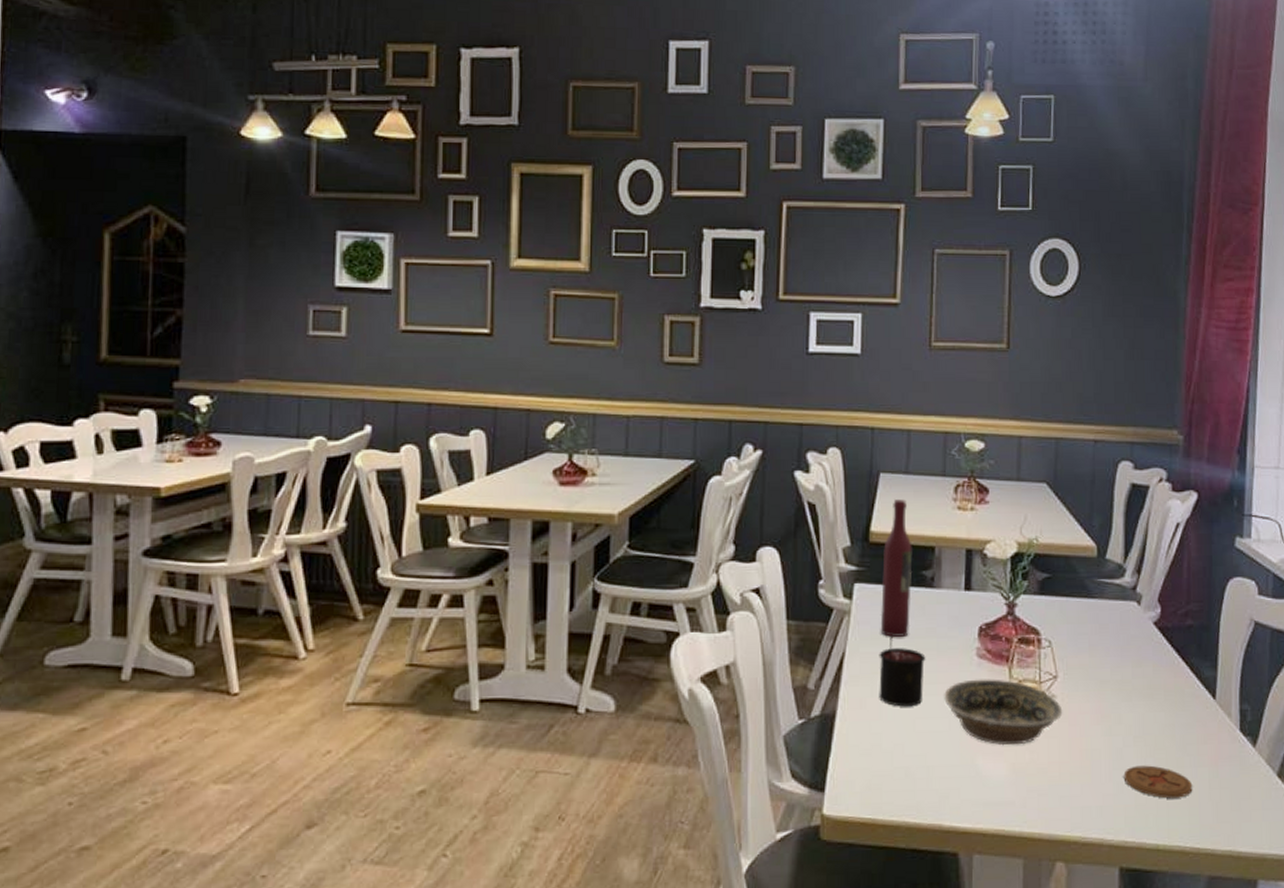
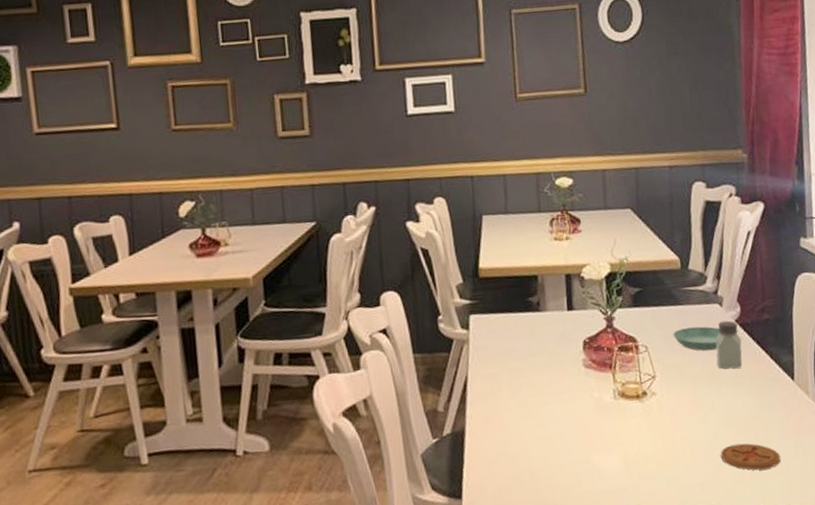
candle: present [879,635,926,707] -> none [497,357,540,418]
wine bottle: present [880,499,913,637] -> none [492,236,522,359]
bowl: present [944,679,1063,746] -> none [558,384,663,441]
saucer: none [1081,625,1136,654] -> present [673,326,720,351]
saltshaker: none [1128,622,1159,679] -> present [715,320,743,369]

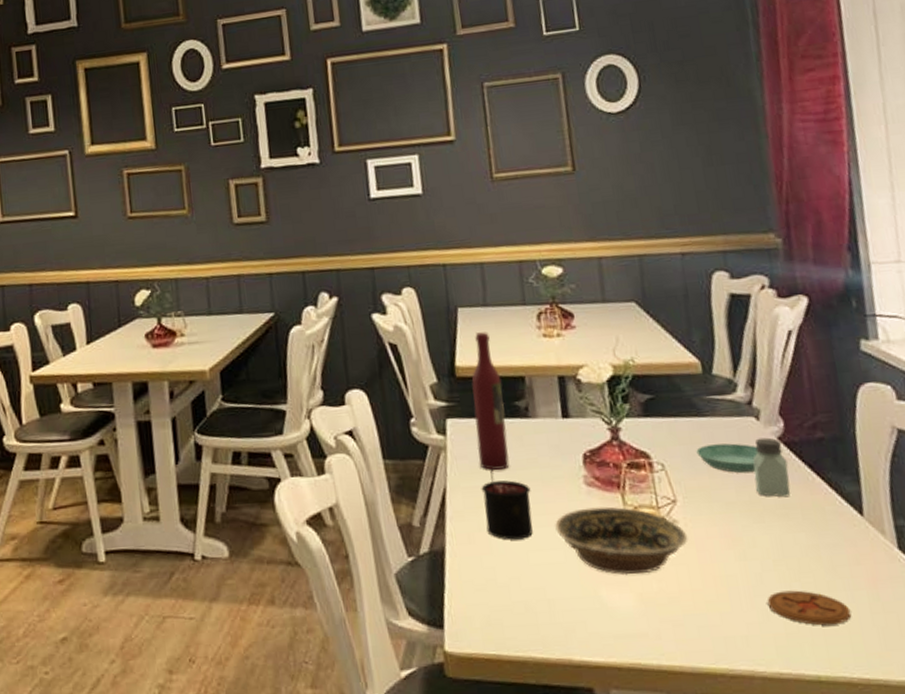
wine bottle: none [492,236,522,359] -> present [471,332,510,470]
candle: none [497,357,540,418] -> present [481,468,533,540]
bowl: none [558,384,663,441] -> present [555,506,688,575]

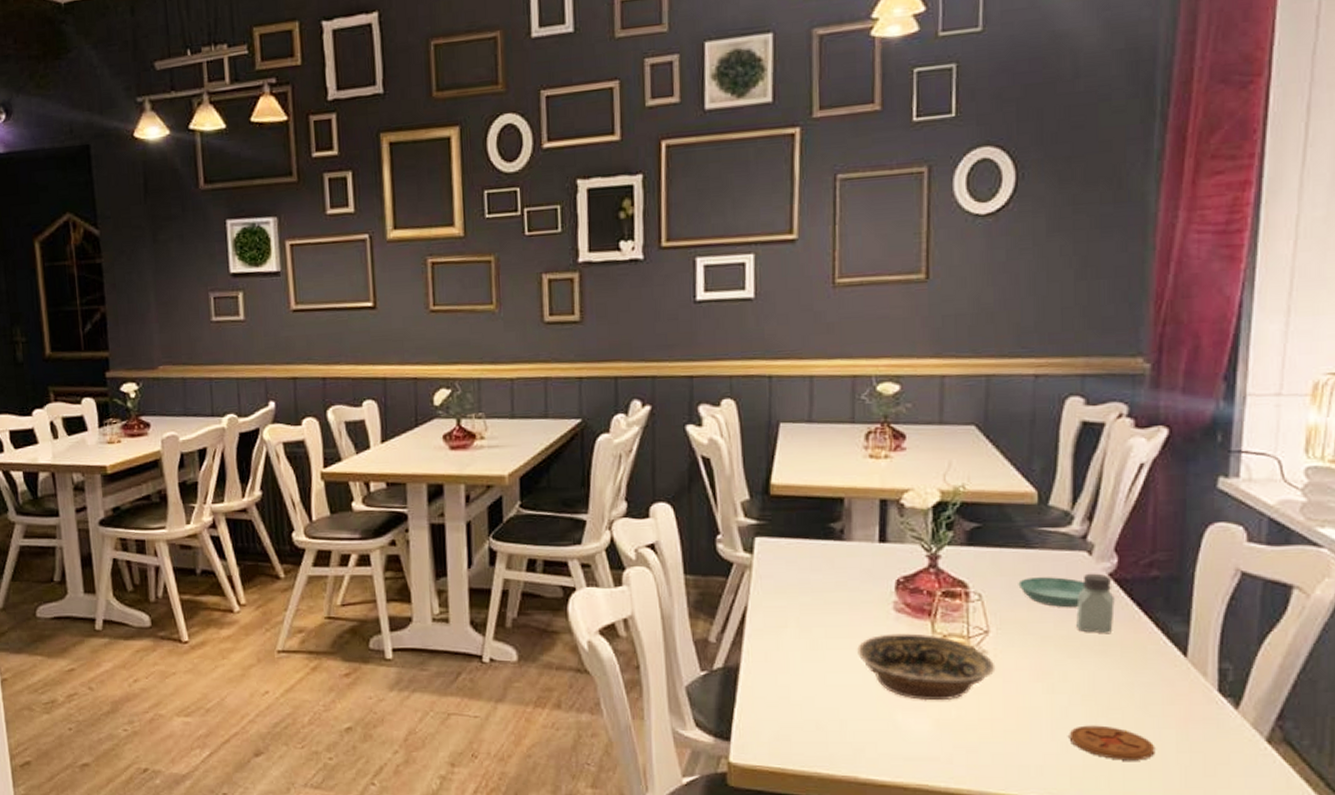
wine bottle: present [471,332,510,470] -> none [784,449,819,591]
candle: present [481,468,533,540] -> none [784,589,836,661]

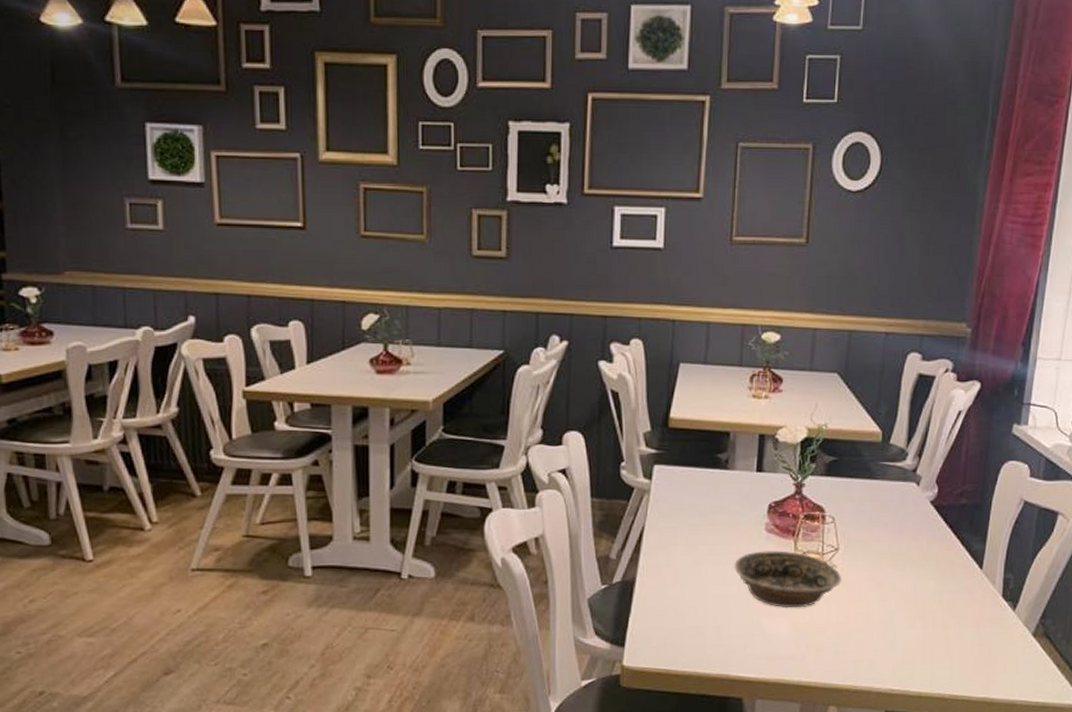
saucer: present [1018,577,1086,608] -> none [863,503,913,530]
coaster: present [1069,725,1155,761] -> none [893,626,956,654]
saltshaker: present [1076,573,1115,634] -> none [904,501,934,551]

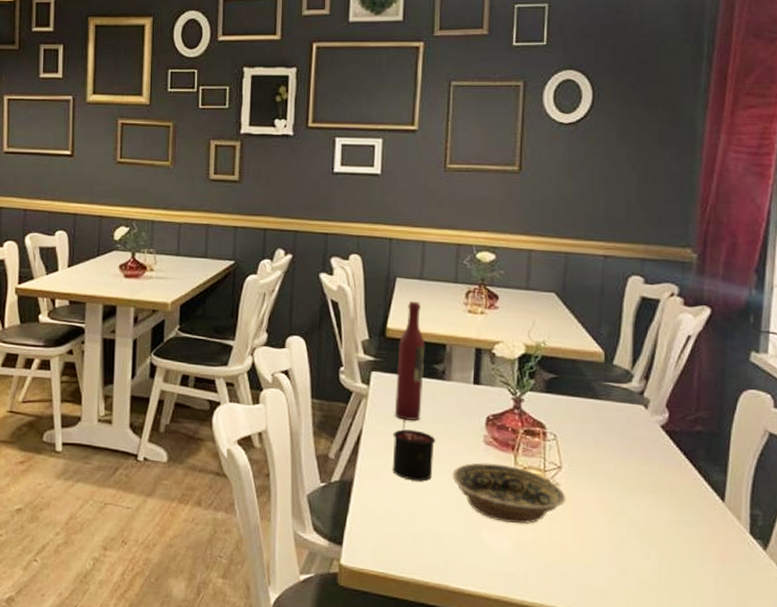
candle: none [675,512,719,575] -> present [392,418,436,481]
wine bottle: none [677,388,709,513] -> present [394,301,425,420]

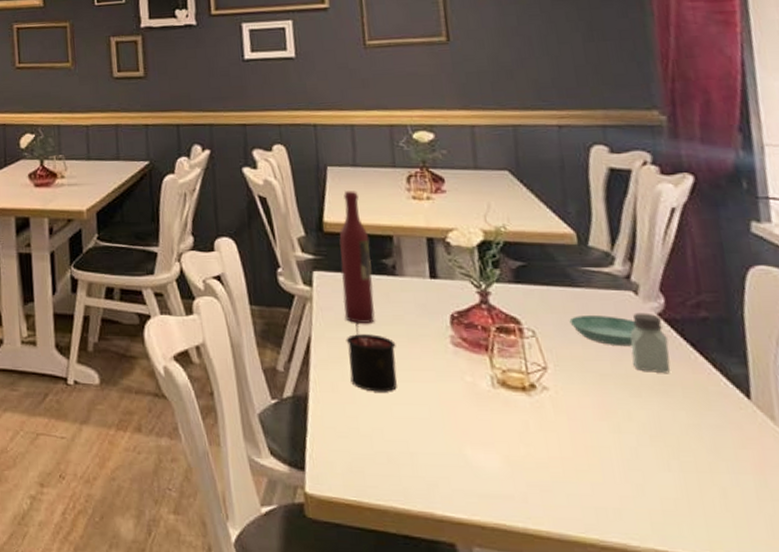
bowl: present [452,462,566,525] -> none [420,367,559,437]
saucer: none [587,424,642,453] -> present [569,316,636,347]
saltshaker: none [634,424,665,477] -> present [630,312,671,374]

